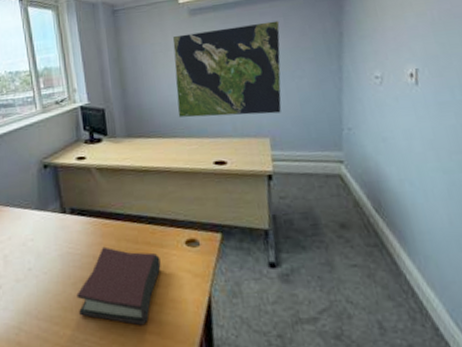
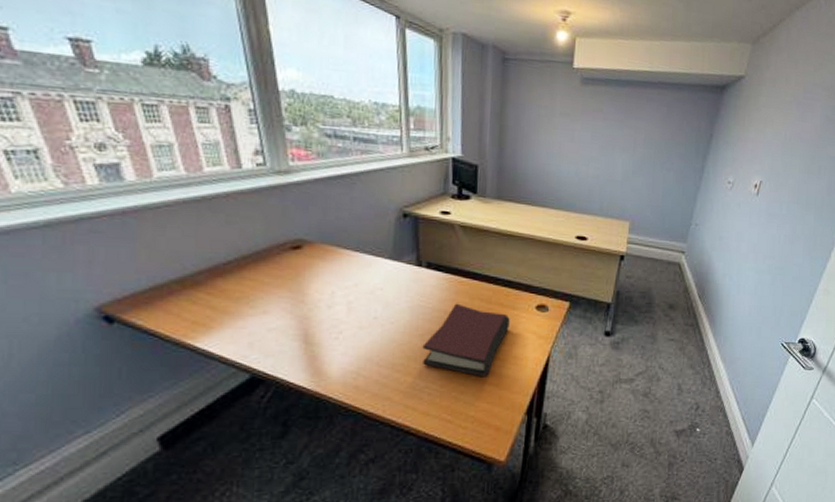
world map: present [173,20,282,118] -> none [551,102,663,200]

